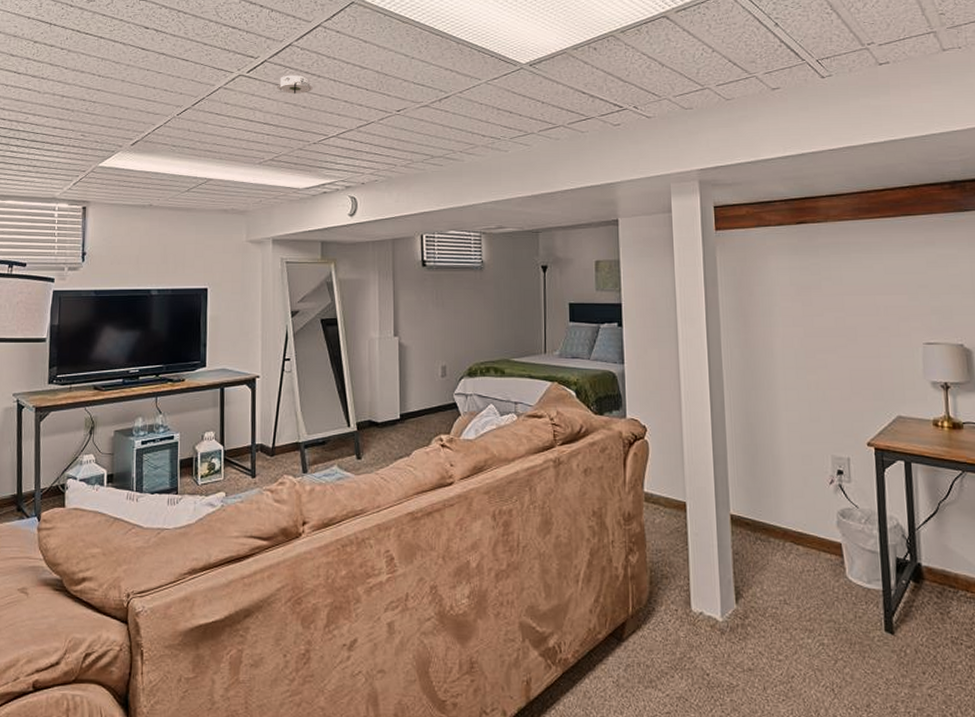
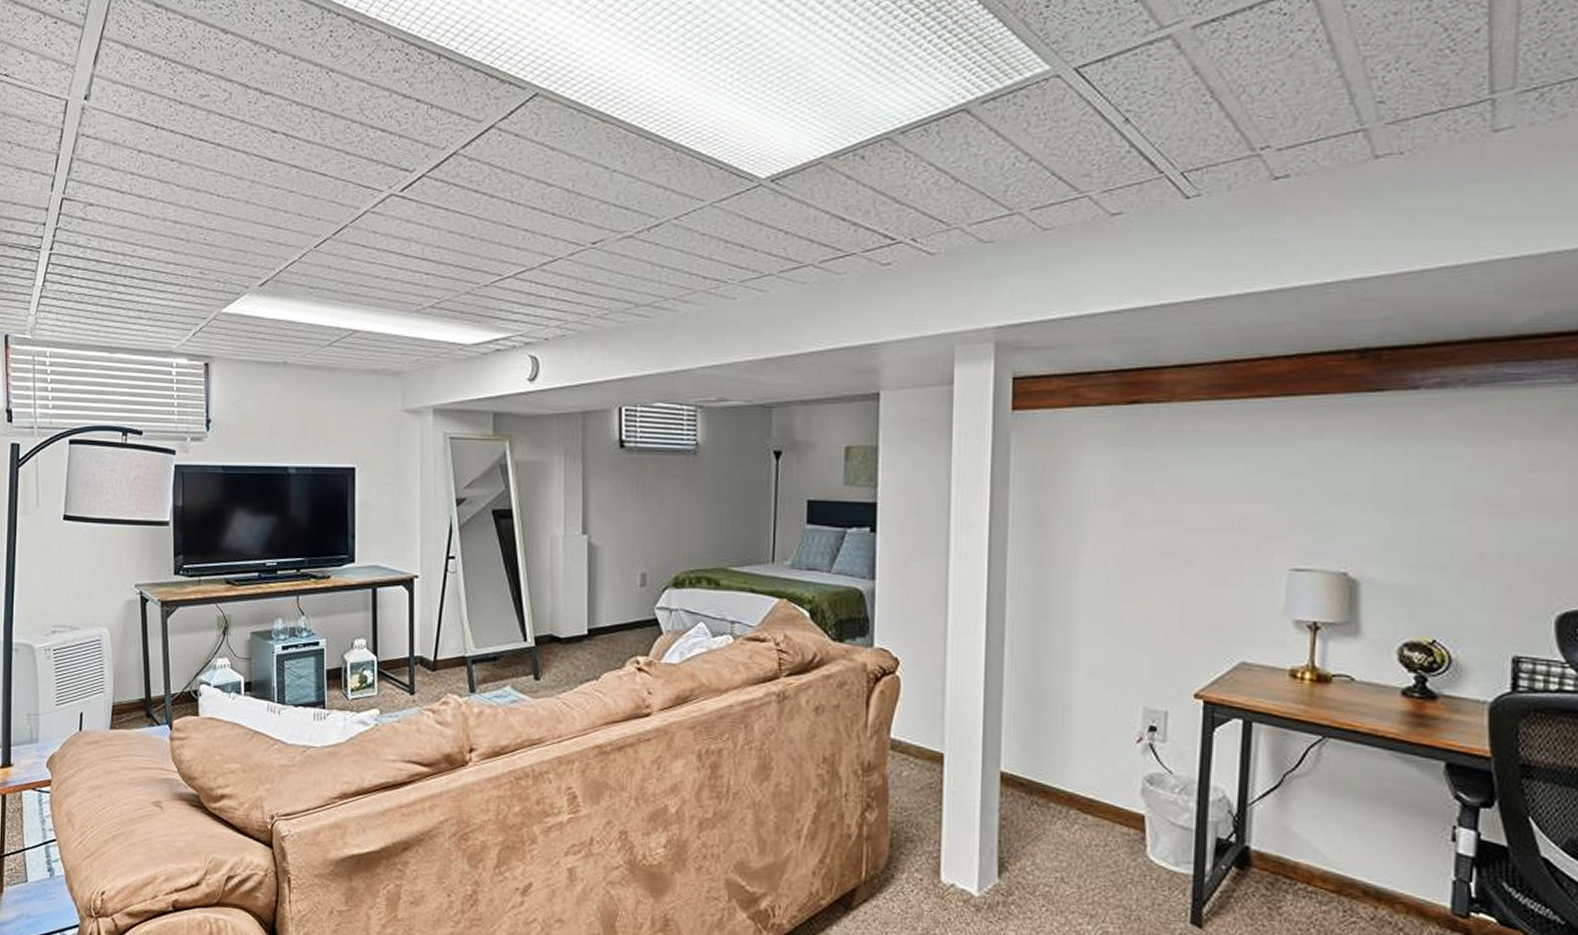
smoke detector: present [276,74,313,94] -> none [437,194,484,220]

